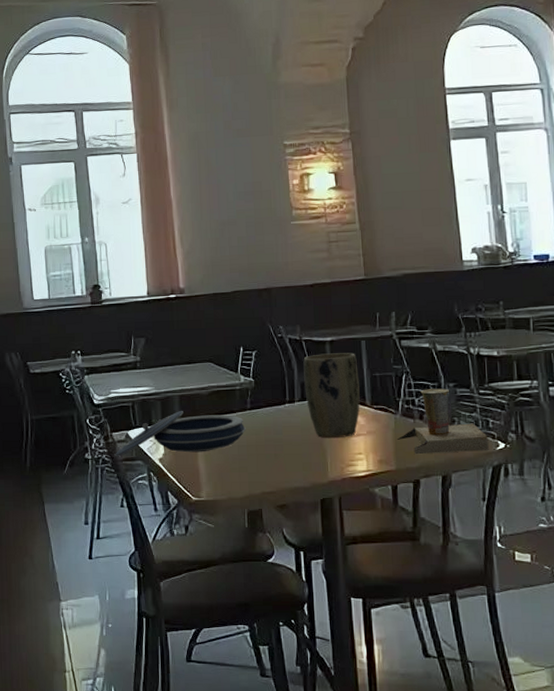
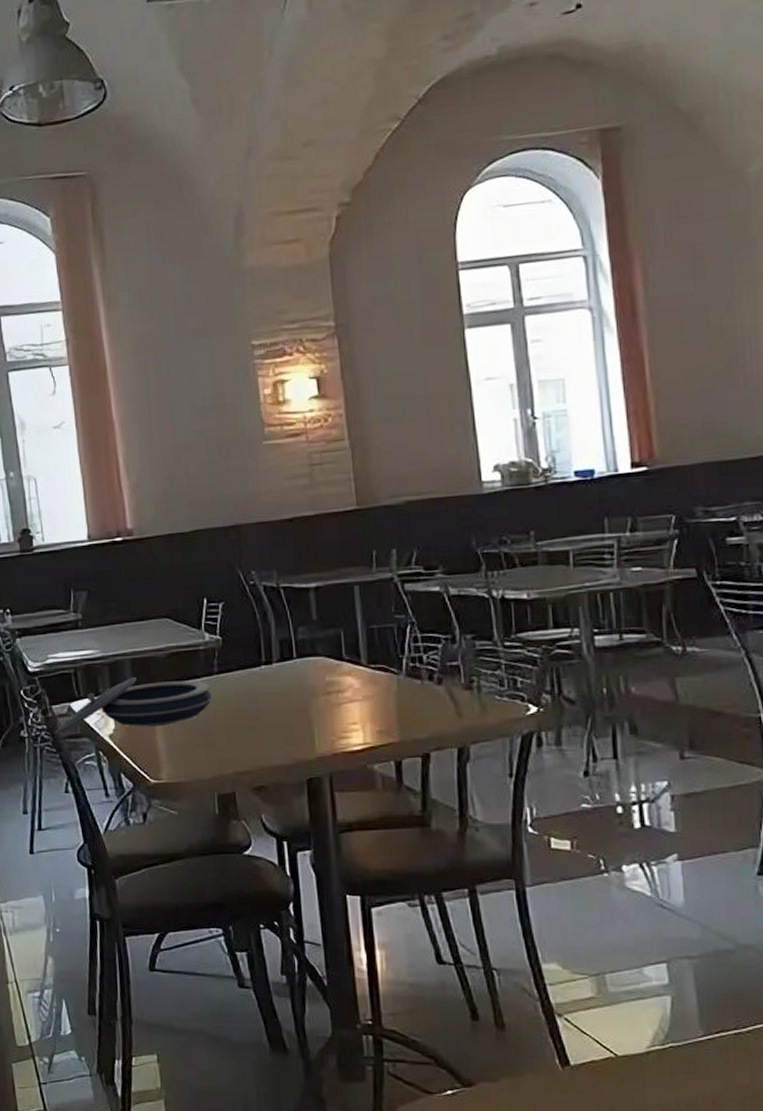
plant pot: present [303,353,360,439] -> none [282,601,354,707]
cup: present [396,388,489,455] -> none [400,641,517,723]

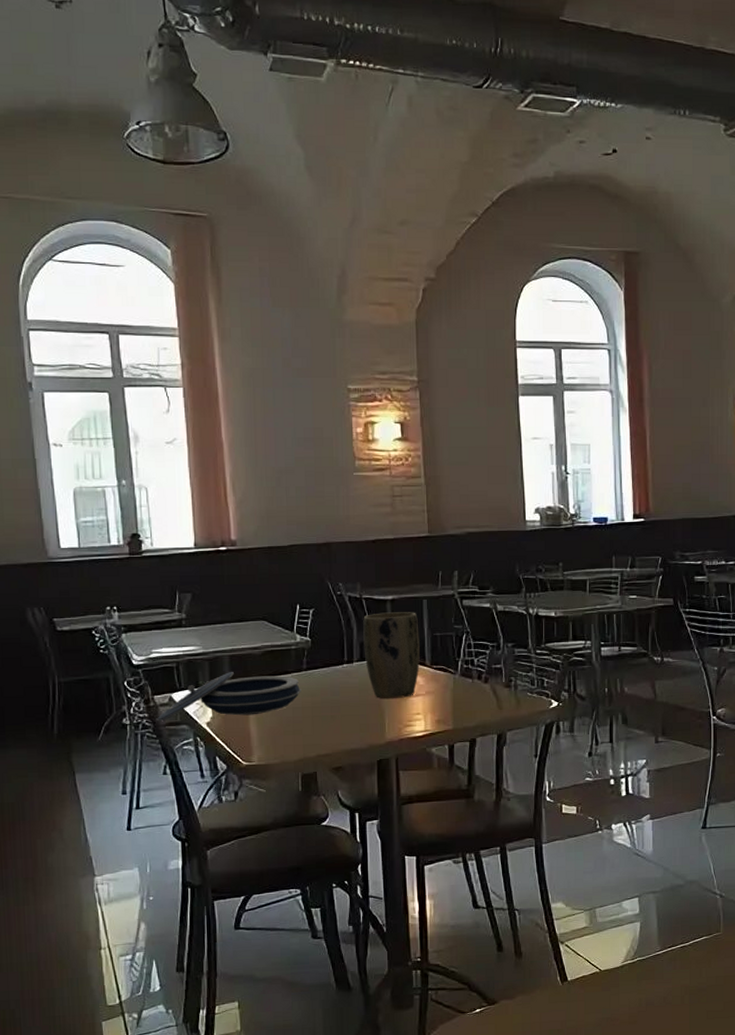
plant pot: none [282,601,354,707] -> present [363,612,420,700]

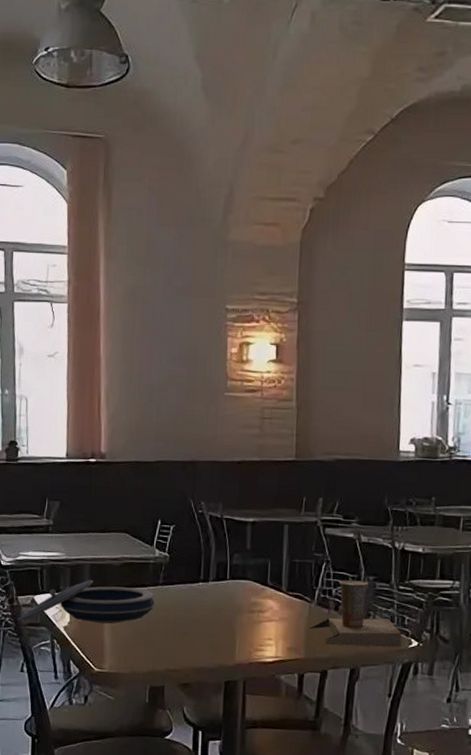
plant pot: present [363,612,420,700] -> none [220,534,278,622]
cup: none [455,648,543,714] -> present [308,580,402,647]

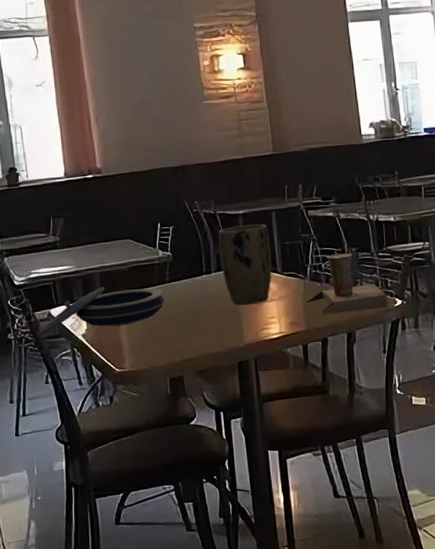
plant pot: none [220,534,278,622] -> present [218,224,272,306]

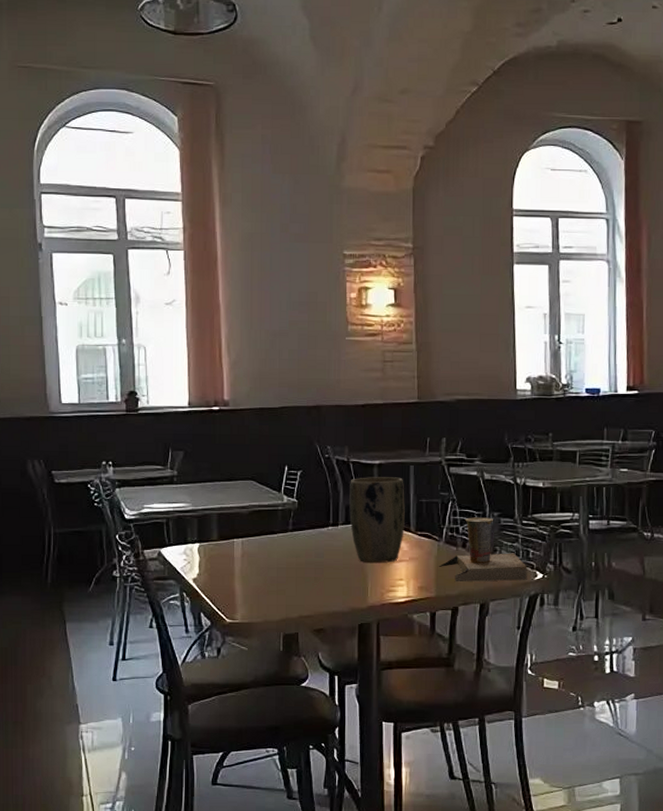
bowl: present [38,286,166,336] -> none [145,529,286,576]

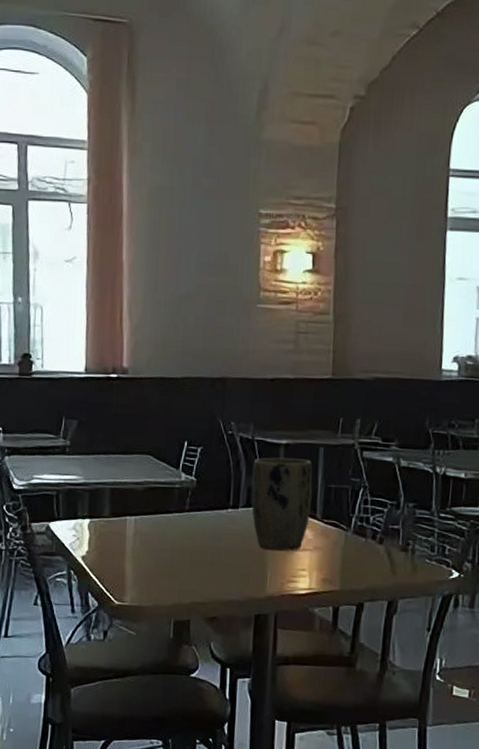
cup: present [438,517,527,582] -> none [344,506,442,578]

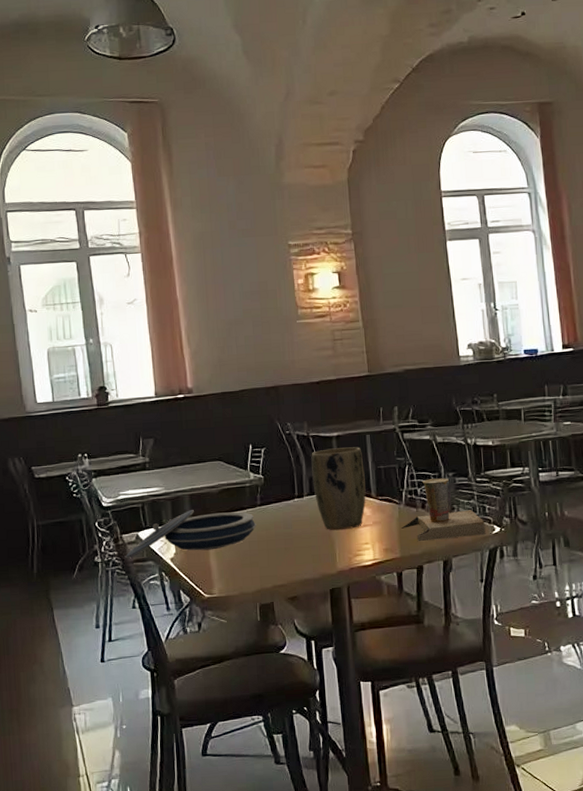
bowl: none [32,505,182,554] -> present [125,509,256,559]
cup: none [344,506,442,578] -> present [400,478,486,542]

